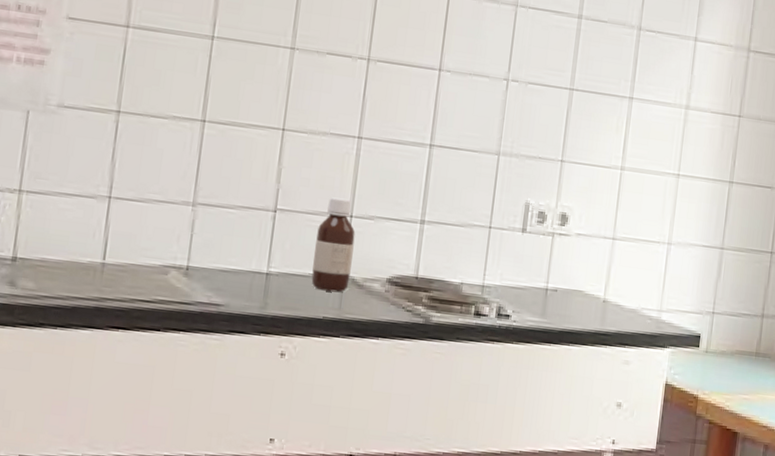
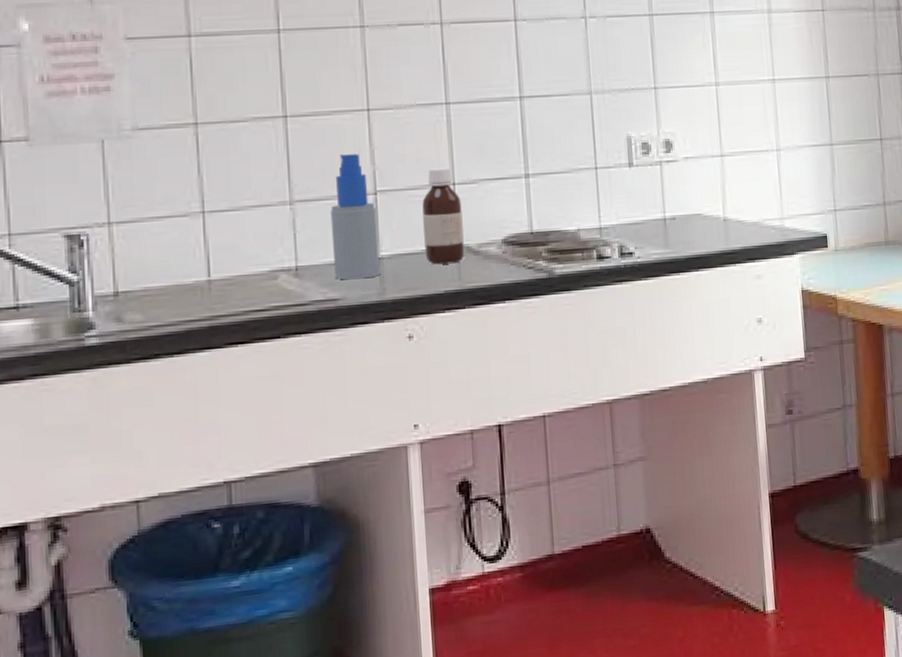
spray bottle: none [222,168,273,291] -> present [330,154,380,280]

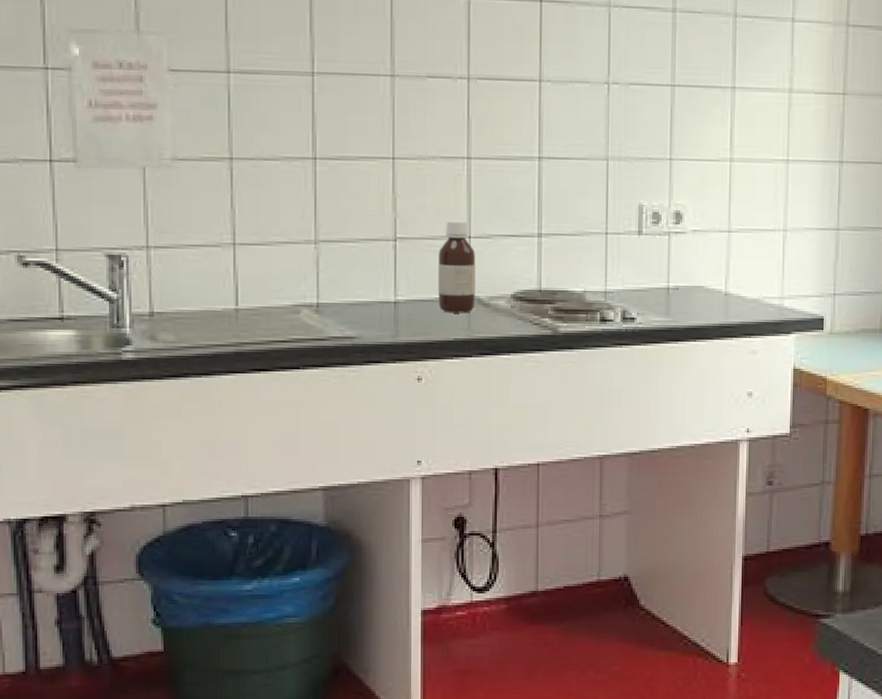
spray bottle: present [330,154,380,280] -> none [352,200,395,320]

